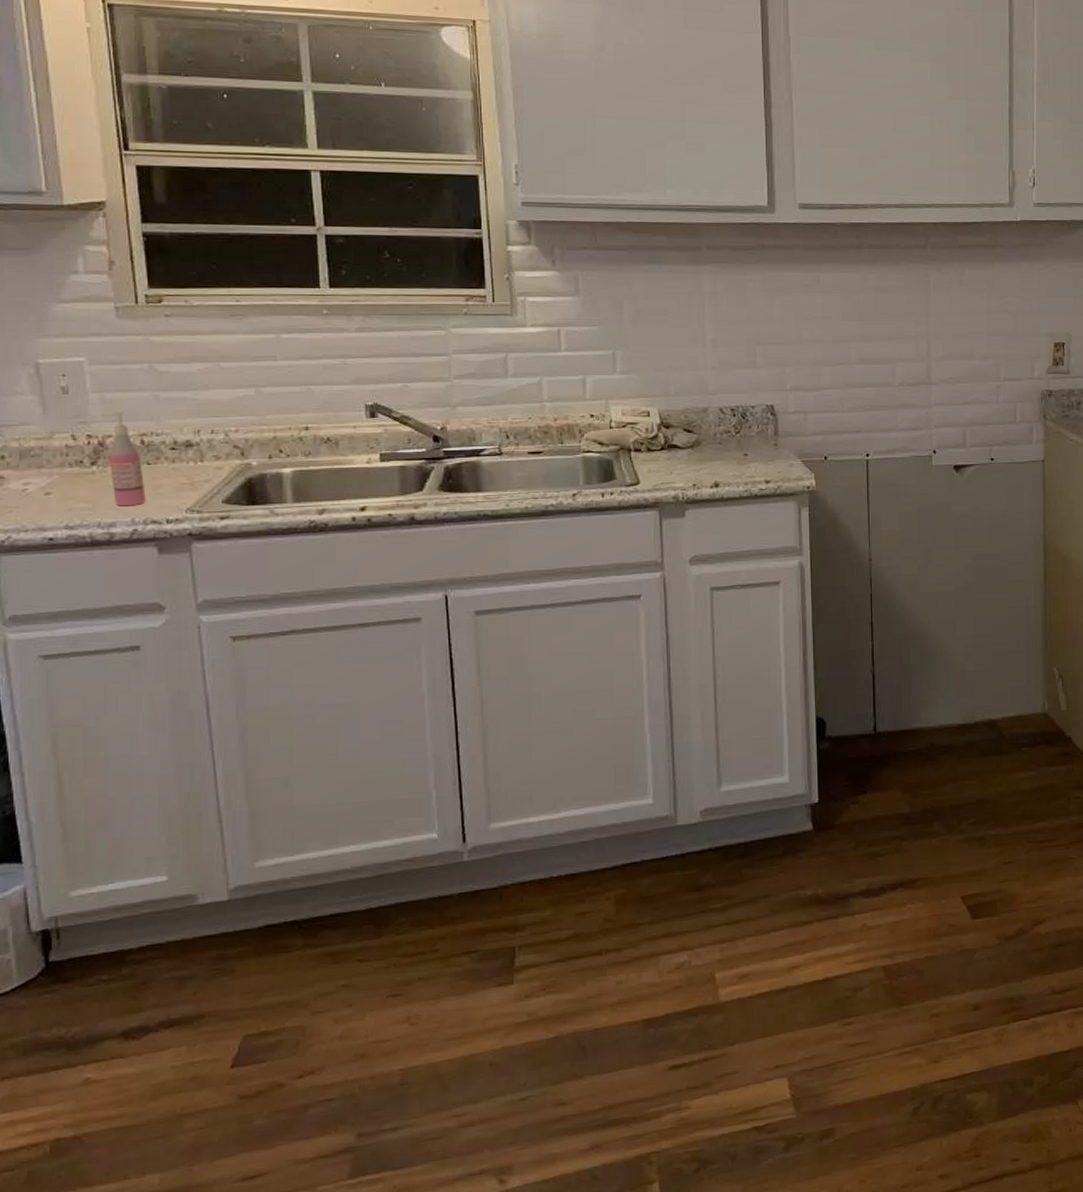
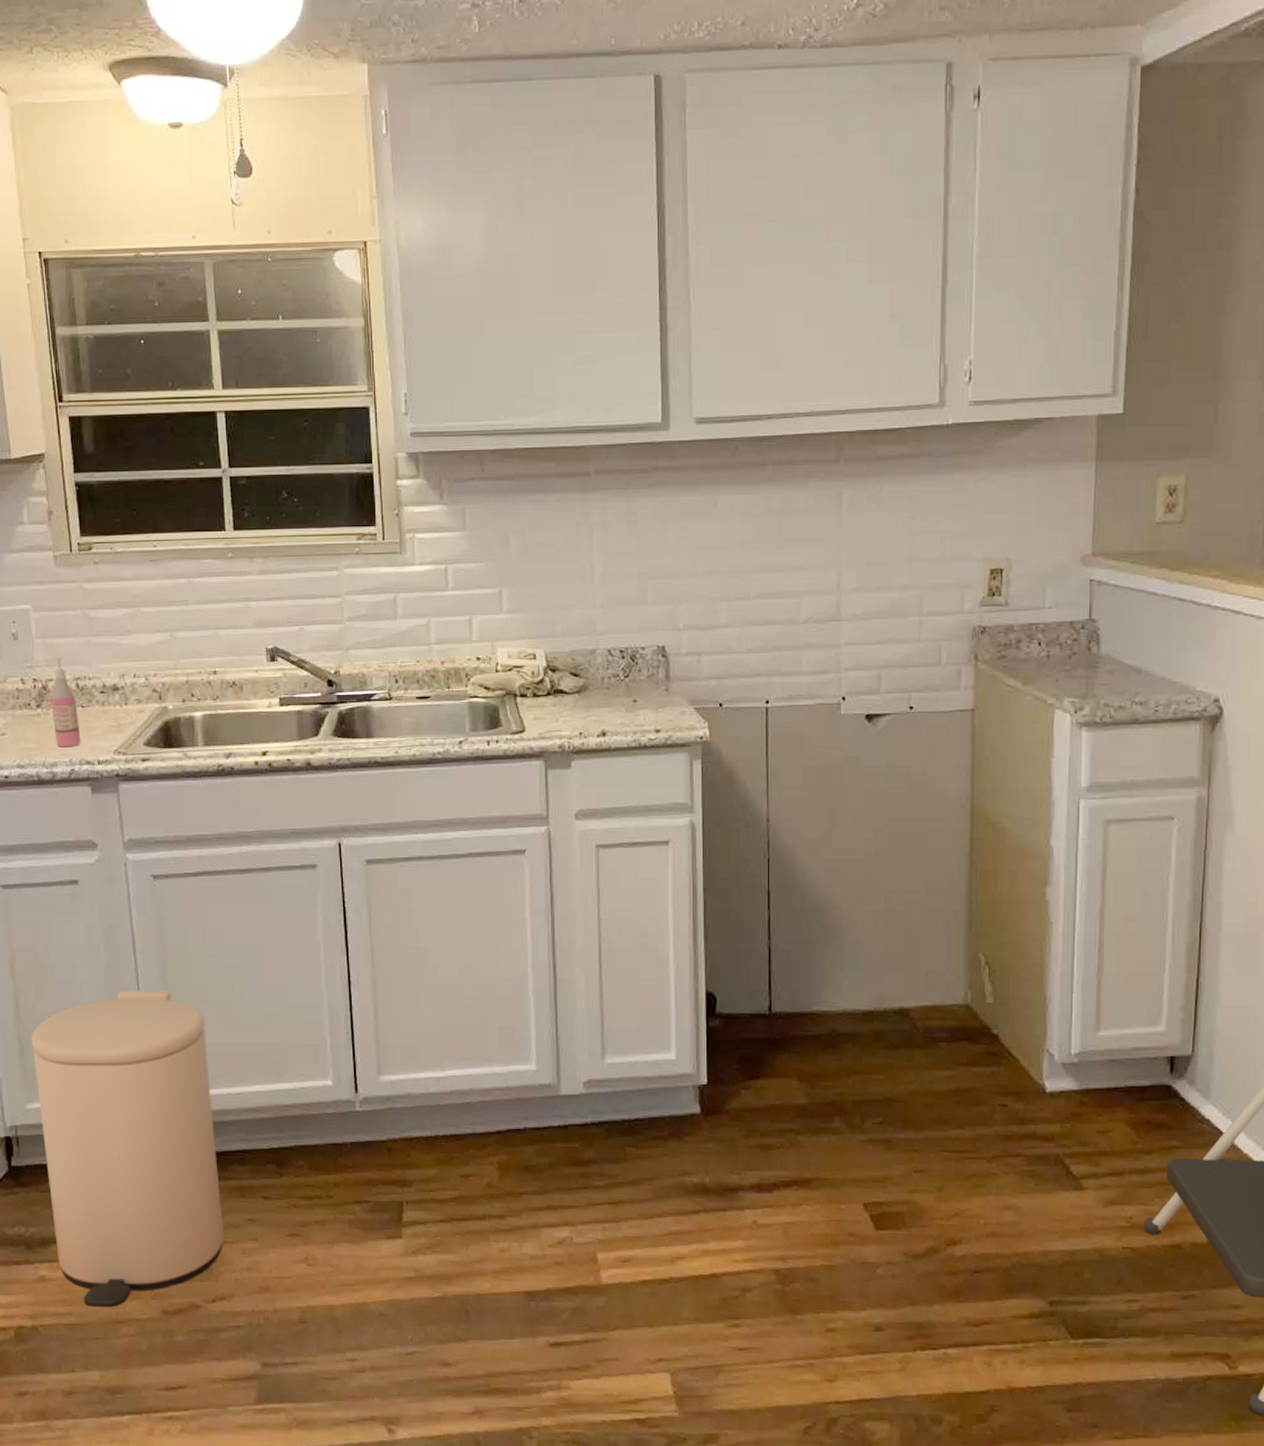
pedal bin: none [78,756,313,1105] -> present [31,990,224,1308]

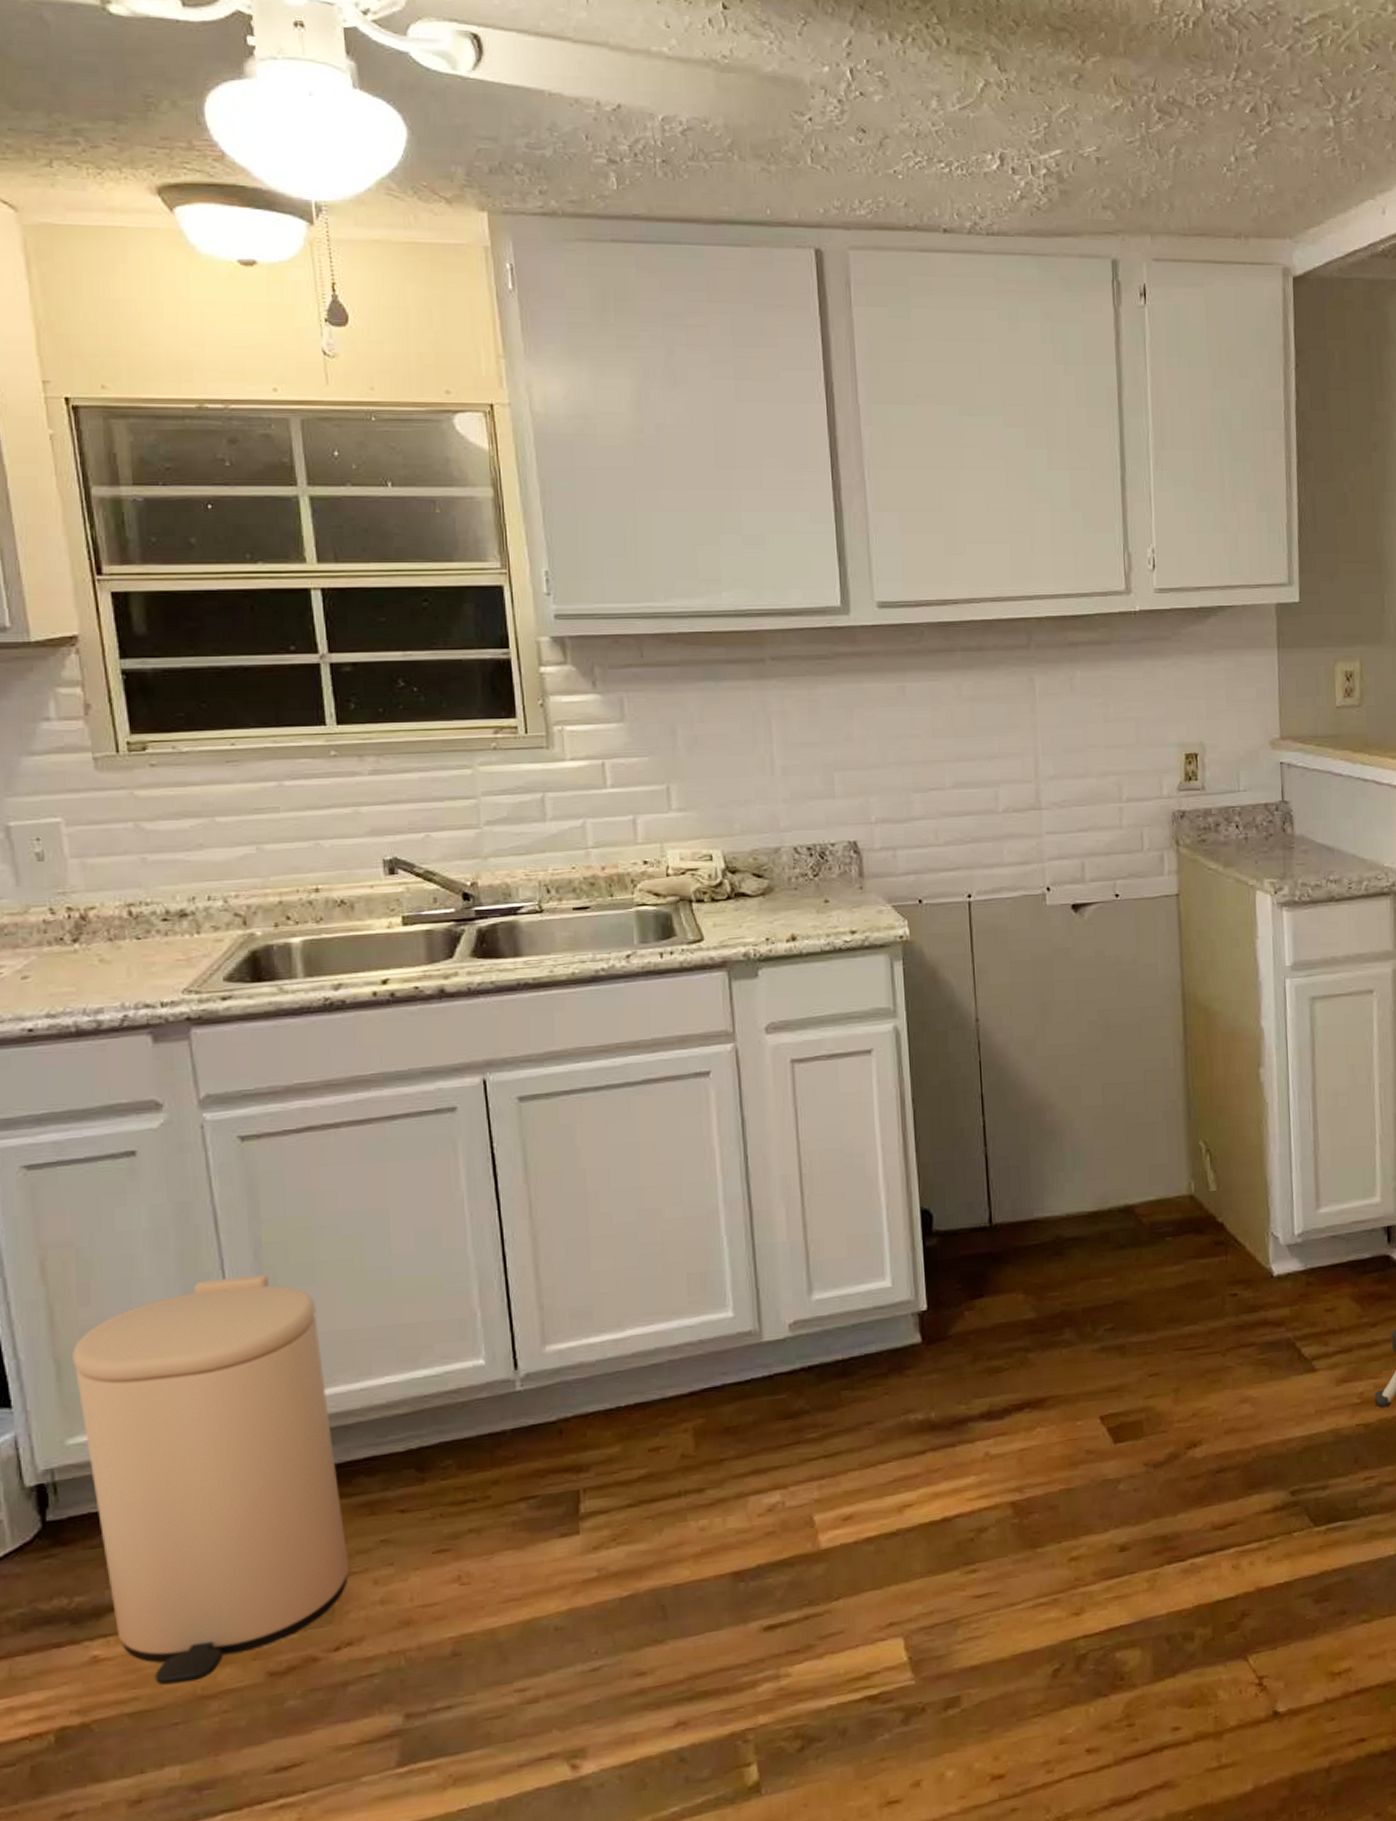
soap dispenser: present [43,656,81,747] -> none [81,878,137,989]

